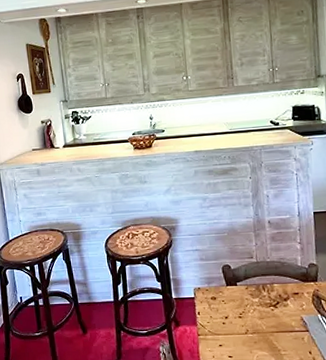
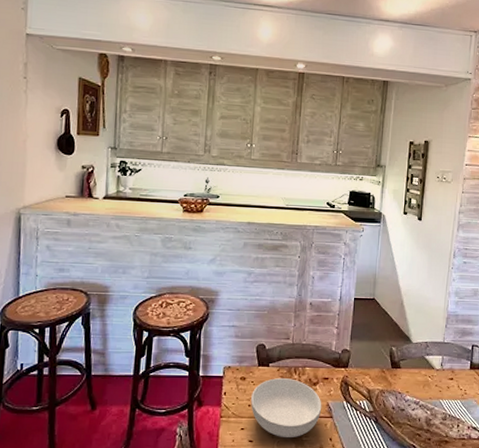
serving bowl: none [224,295,297,352] -> present [251,378,322,437]

